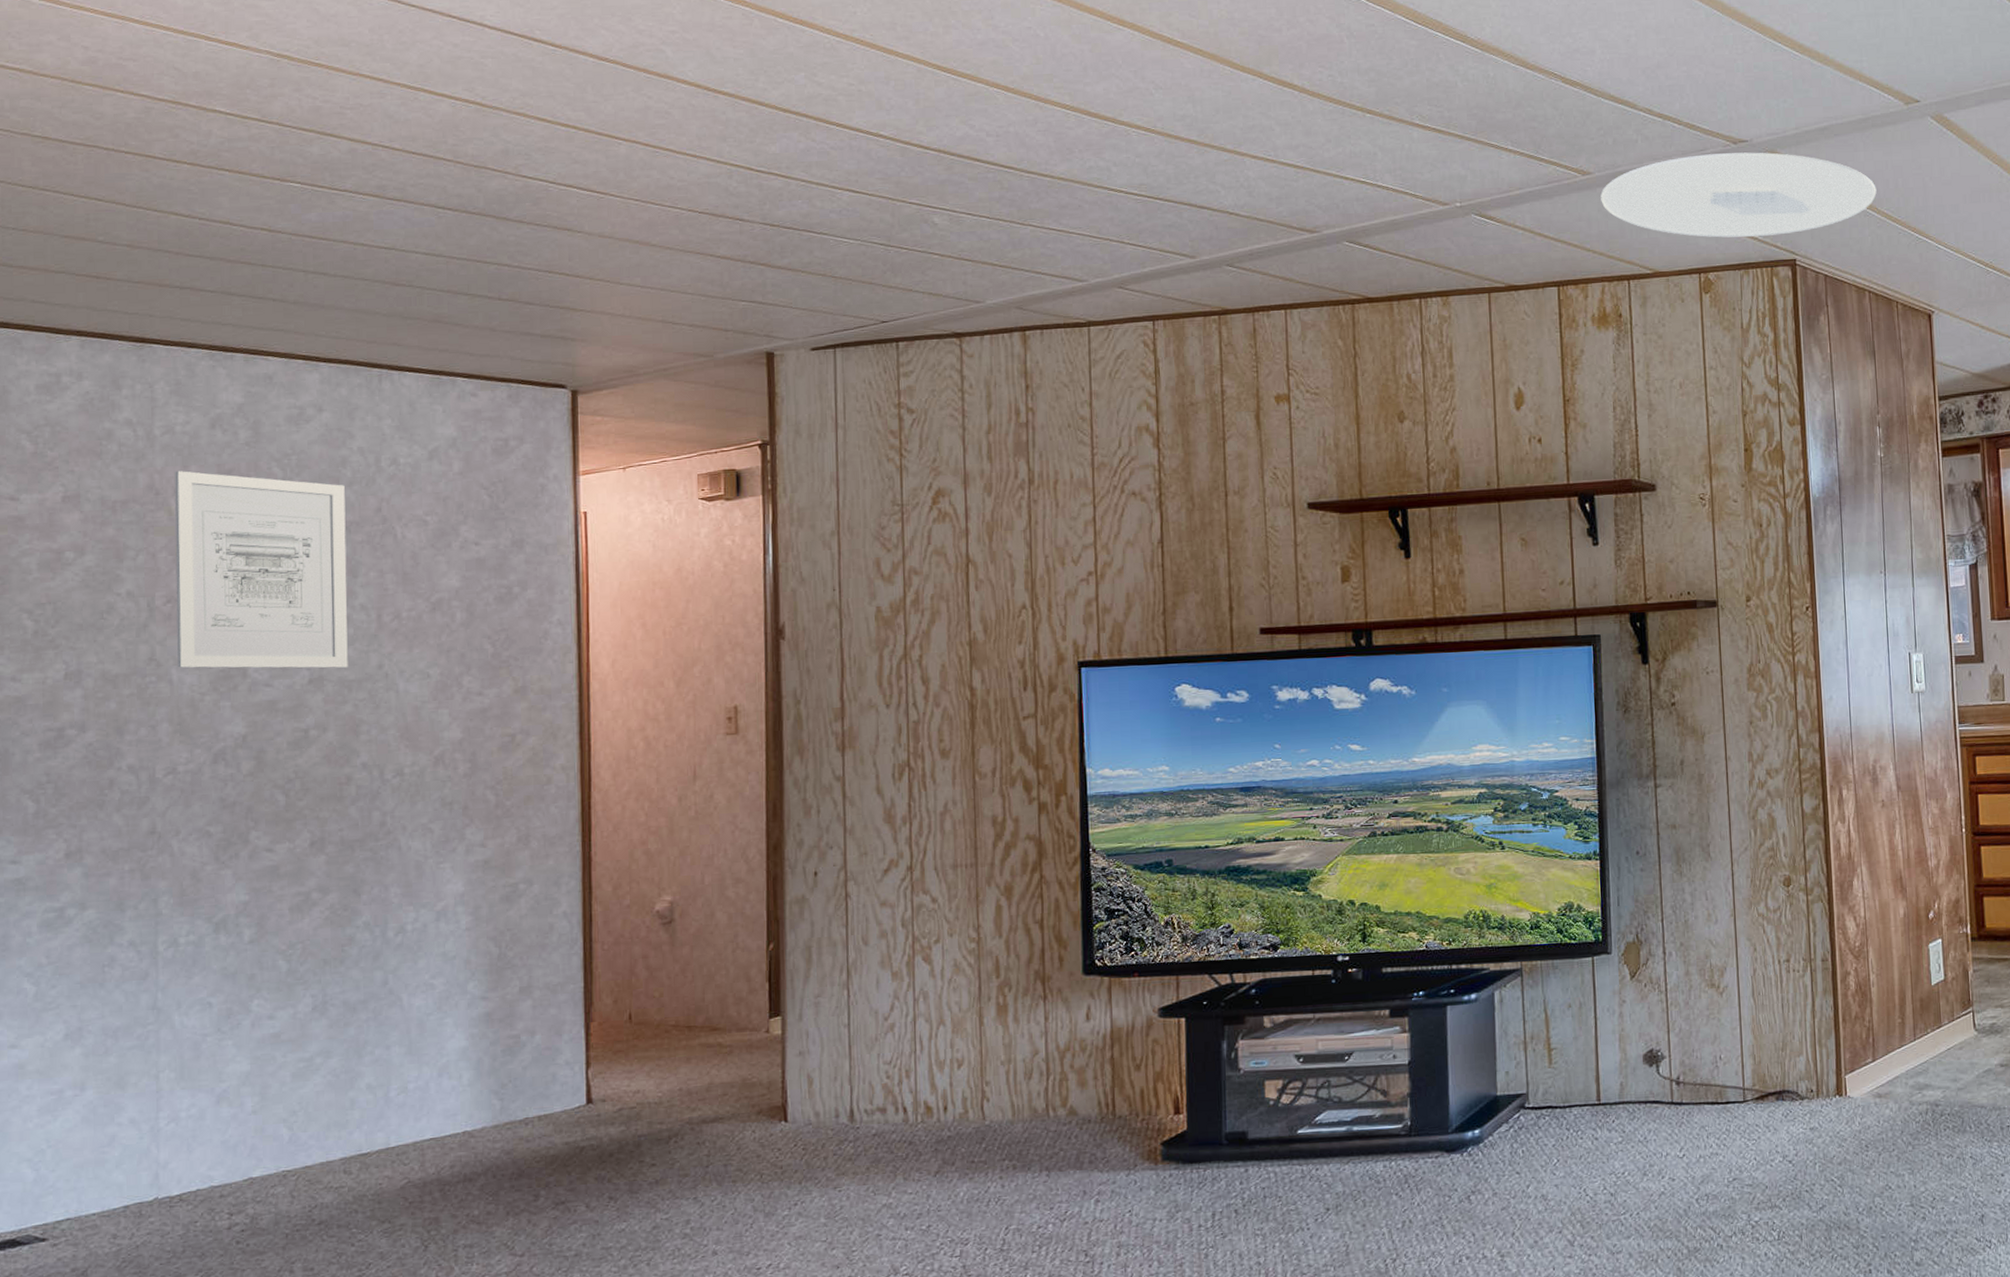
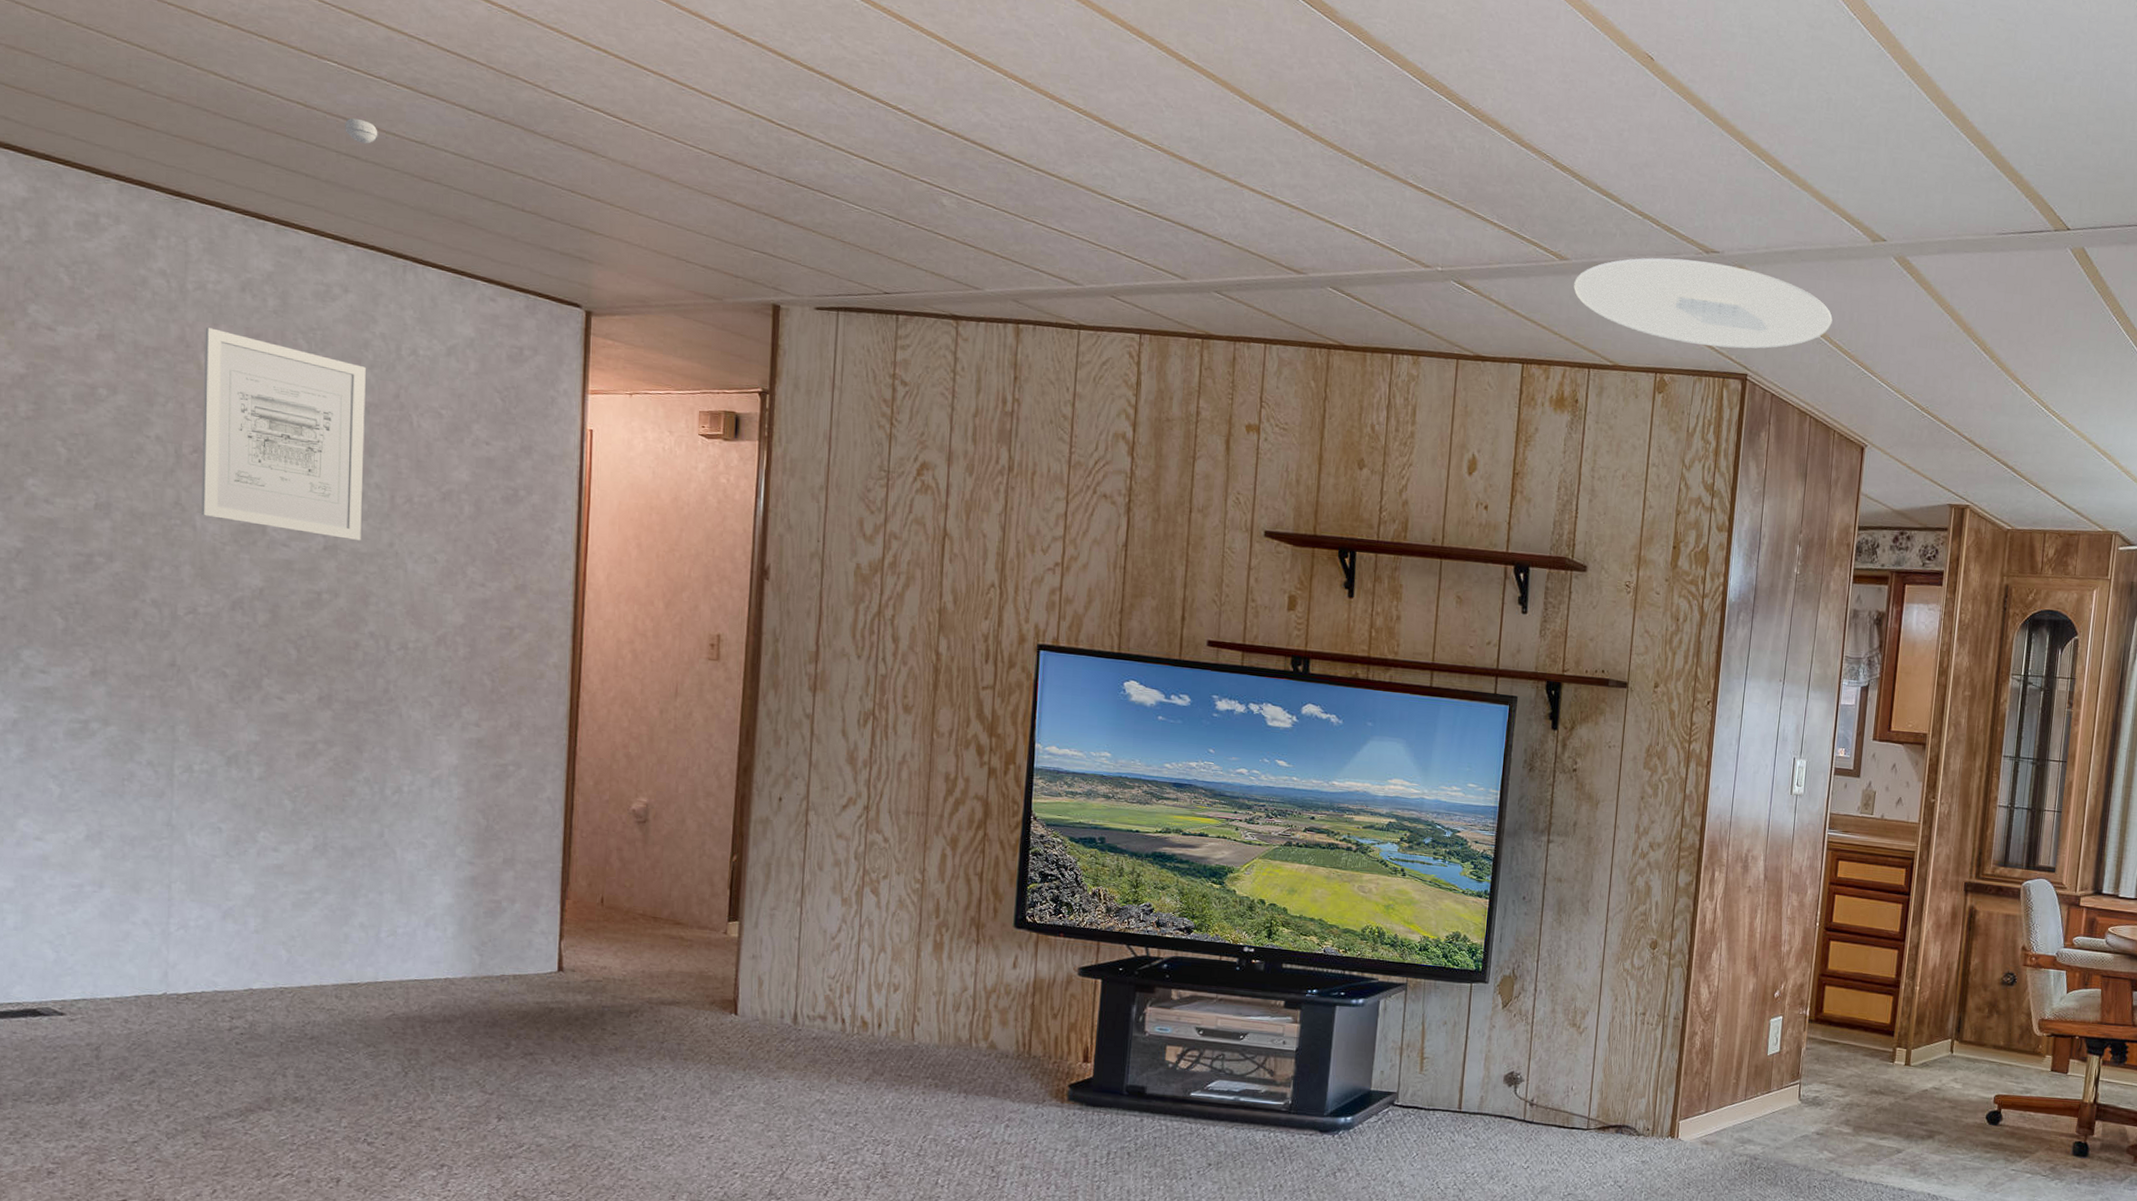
smoke detector: none [311,234,346,259] -> present [345,117,378,144]

